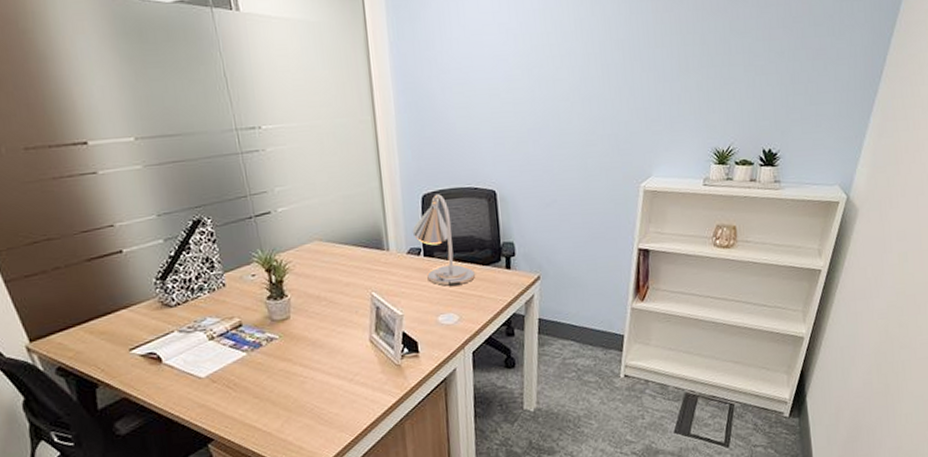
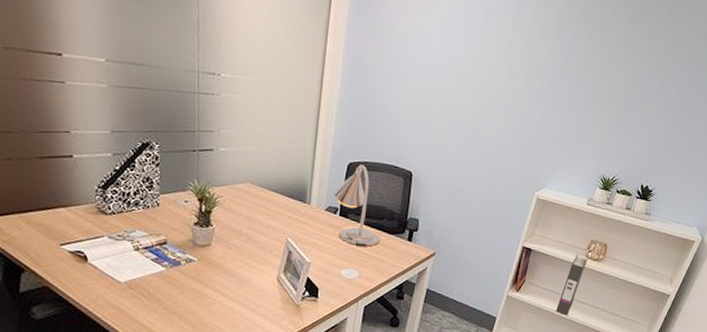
binder: none [691,244,718,318] -> present [556,254,589,316]

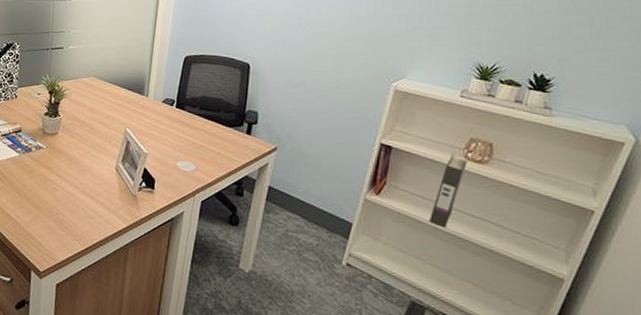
table lamp: present [333,165,380,248] -> none [170,58,217,140]

